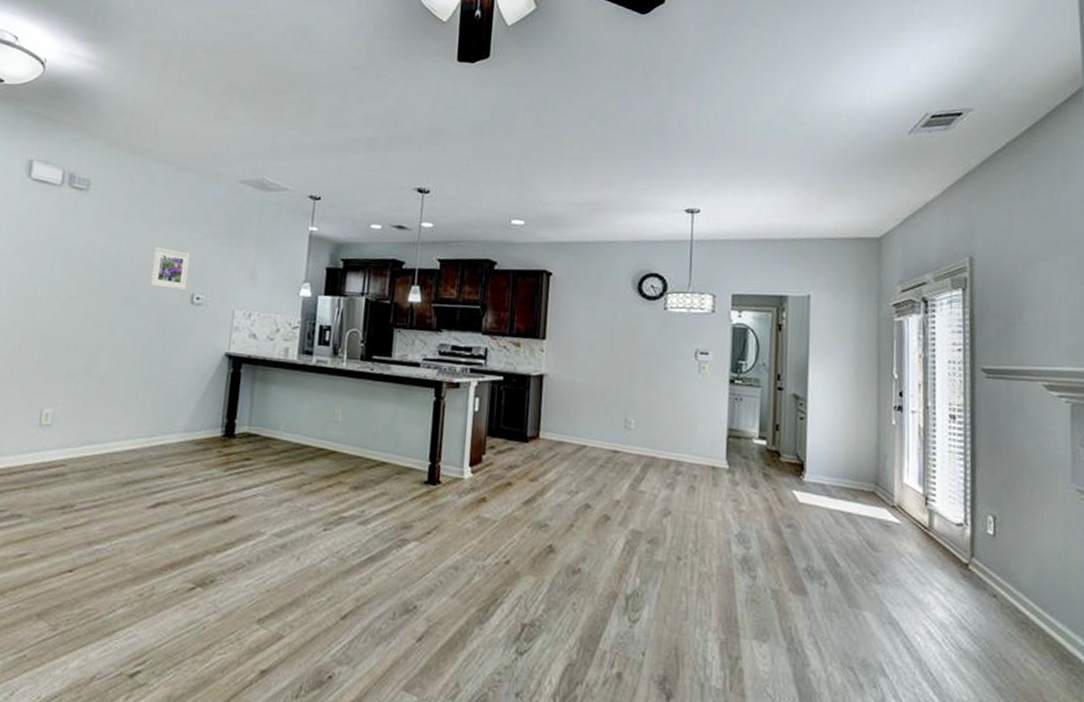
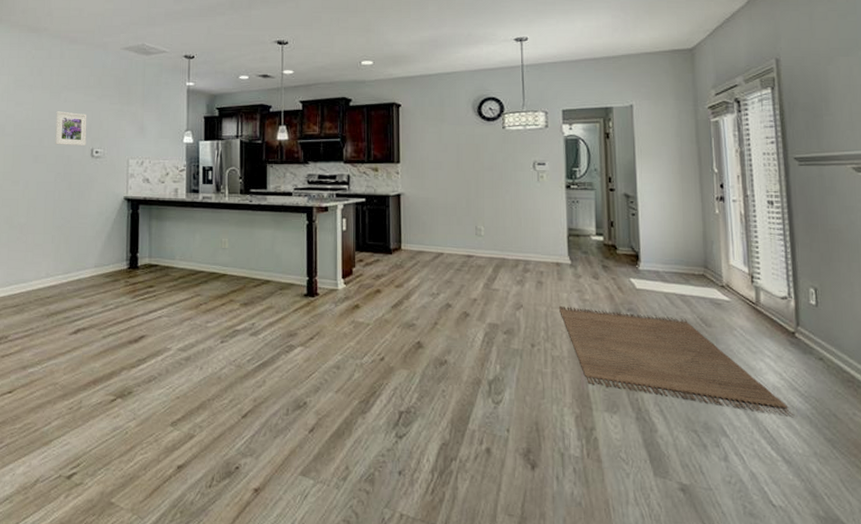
rug: none [712,515,962,658] -> present [559,305,795,415]

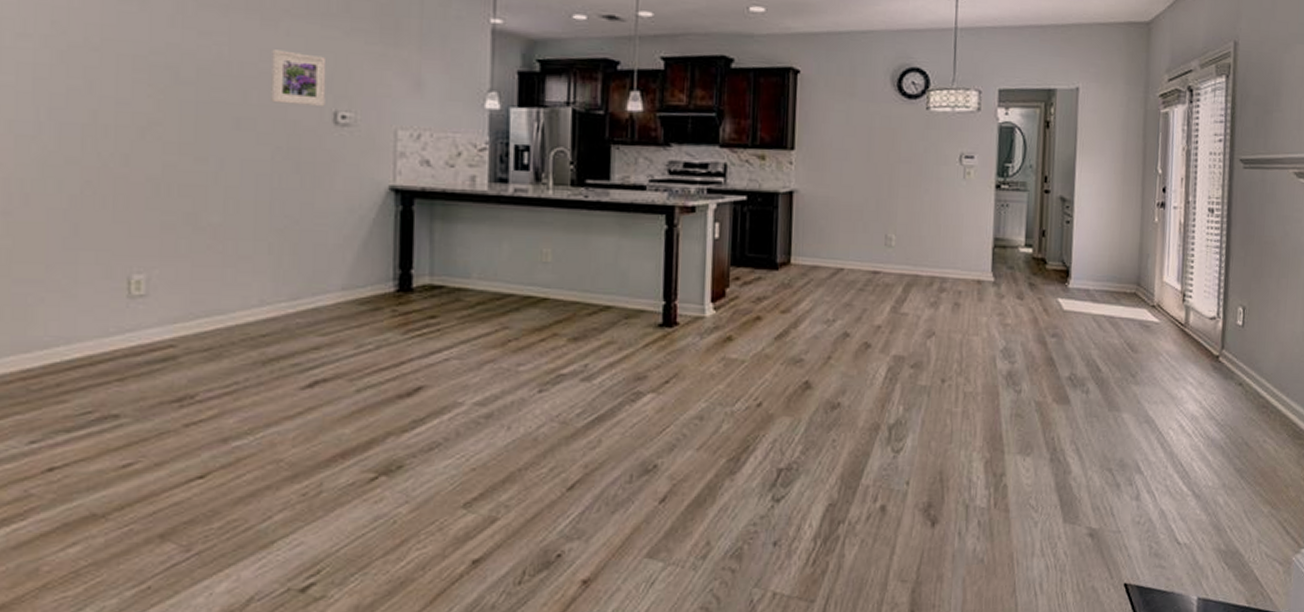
rug: present [559,305,795,415] -> none [977,332,1209,446]

